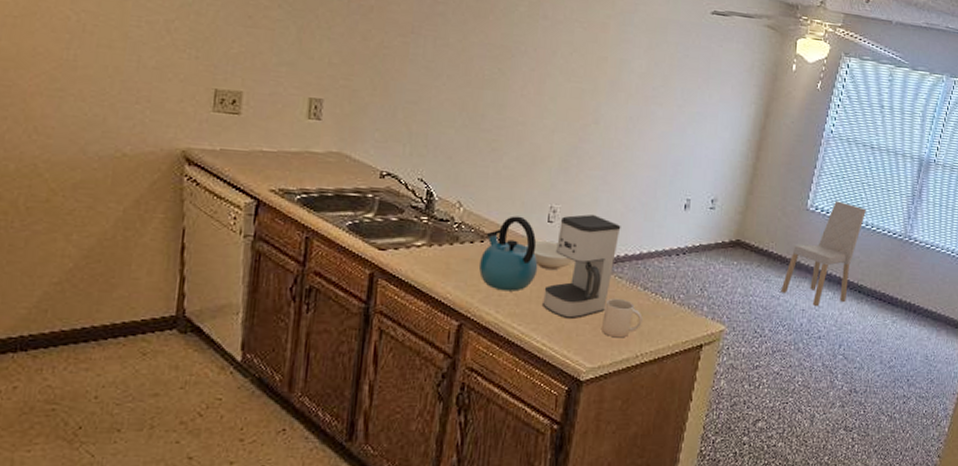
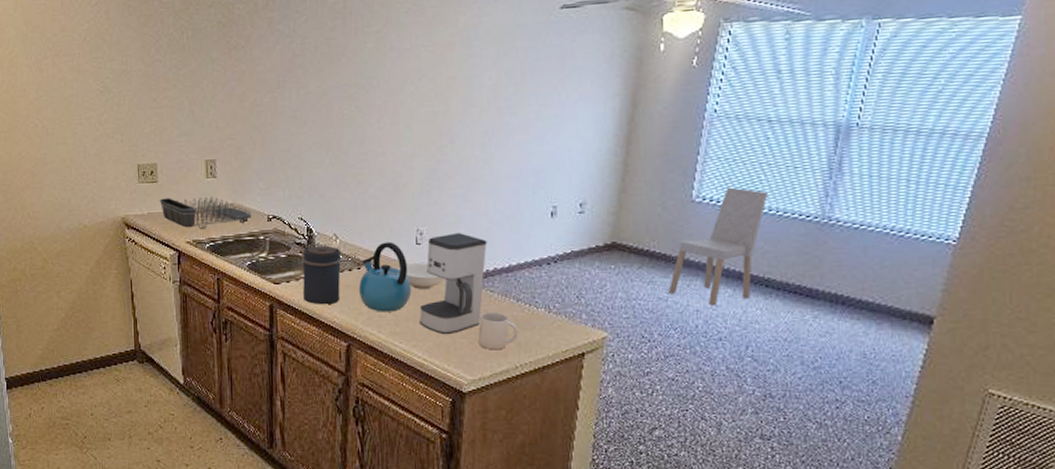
dish rack: none [239,134,361,177] -> present [159,196,251,229]
cylinder: none [413,211,463,279] -> present [302,245,341,305]

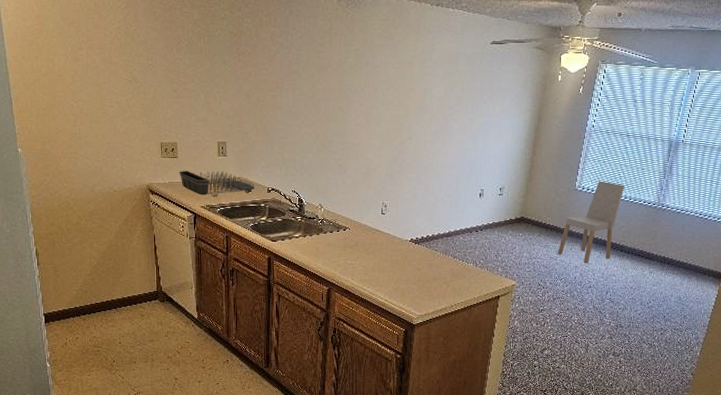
cylinder: present [302,245,341,305] -> none [294,213,324,258]
kettle: present [358,242,412,312] -> none [337,211,378,264]
bowl: present [398,263,445,290] -> none [368,228,402,248]
coffee maker: present [419,232,487,334] -> none [383,206,434,281]
mug: present [478,311,519,350] -> none [425,265,454,294]

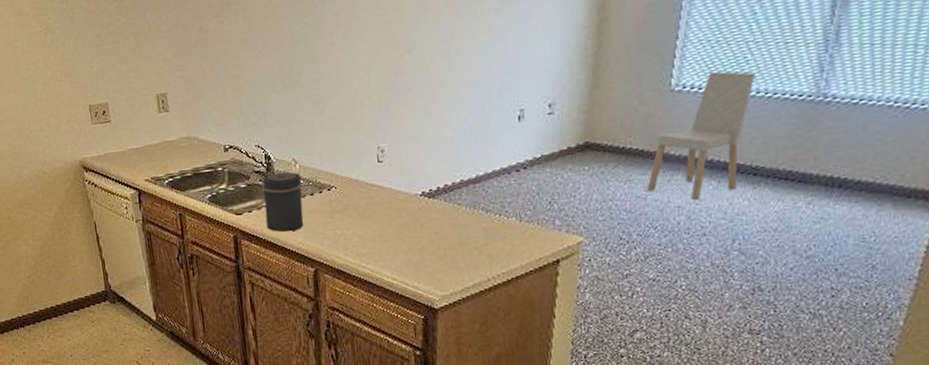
dish rack: present [179,171,255,196] -> none [114,131,208,166]
cylinder: none [294,213,324,258] -> present [263,171,304,233]

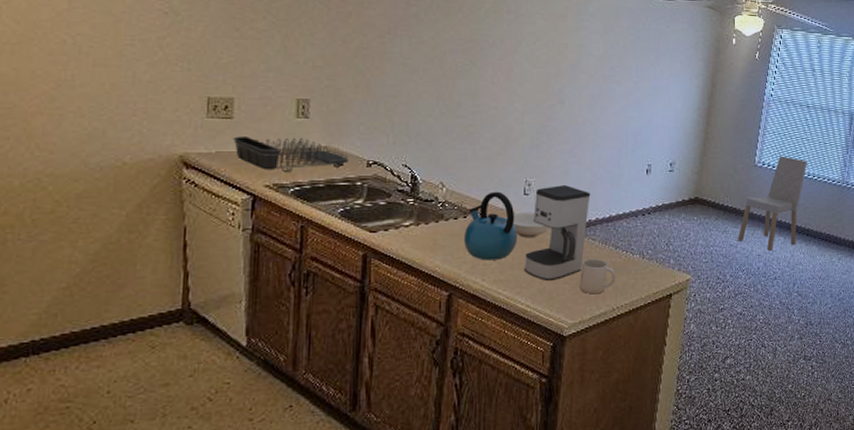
dish rack: none [114,131,208,166] -> present [233,137,348,172]
cylinder: present [263,171,304,233] -> none [403,193,446,254]
kettle: none [321,162,377,235] -> present [463,191,518,261]
bowl: none [361,180,410,209] -> present [505,213,550,238]
coffee maker: none [385,145,452,252] -> present [525,184,591,280]
mug: none [447,224,490,265] -> present [580,258,616,295]

